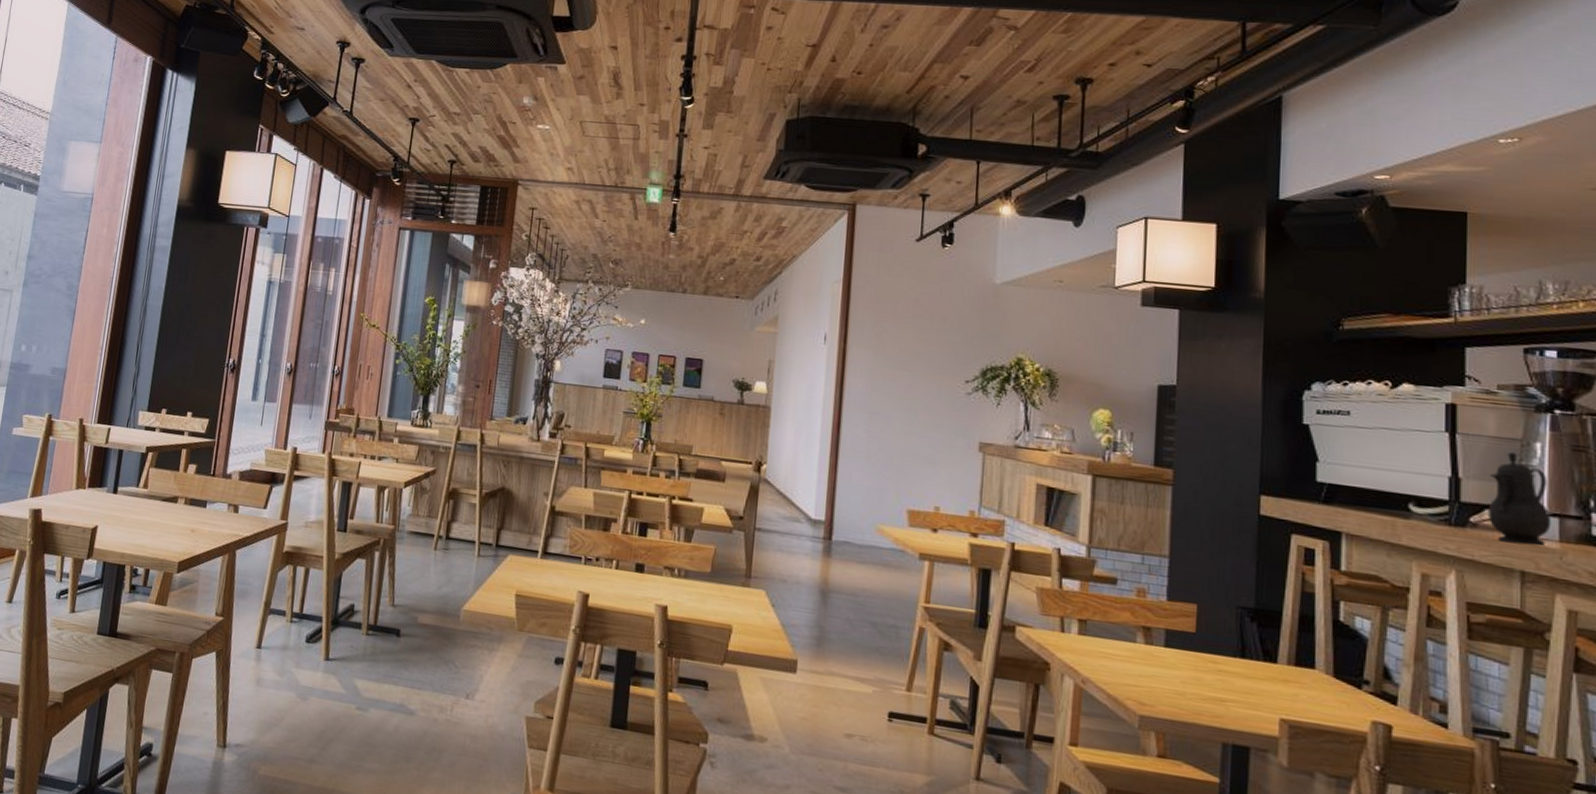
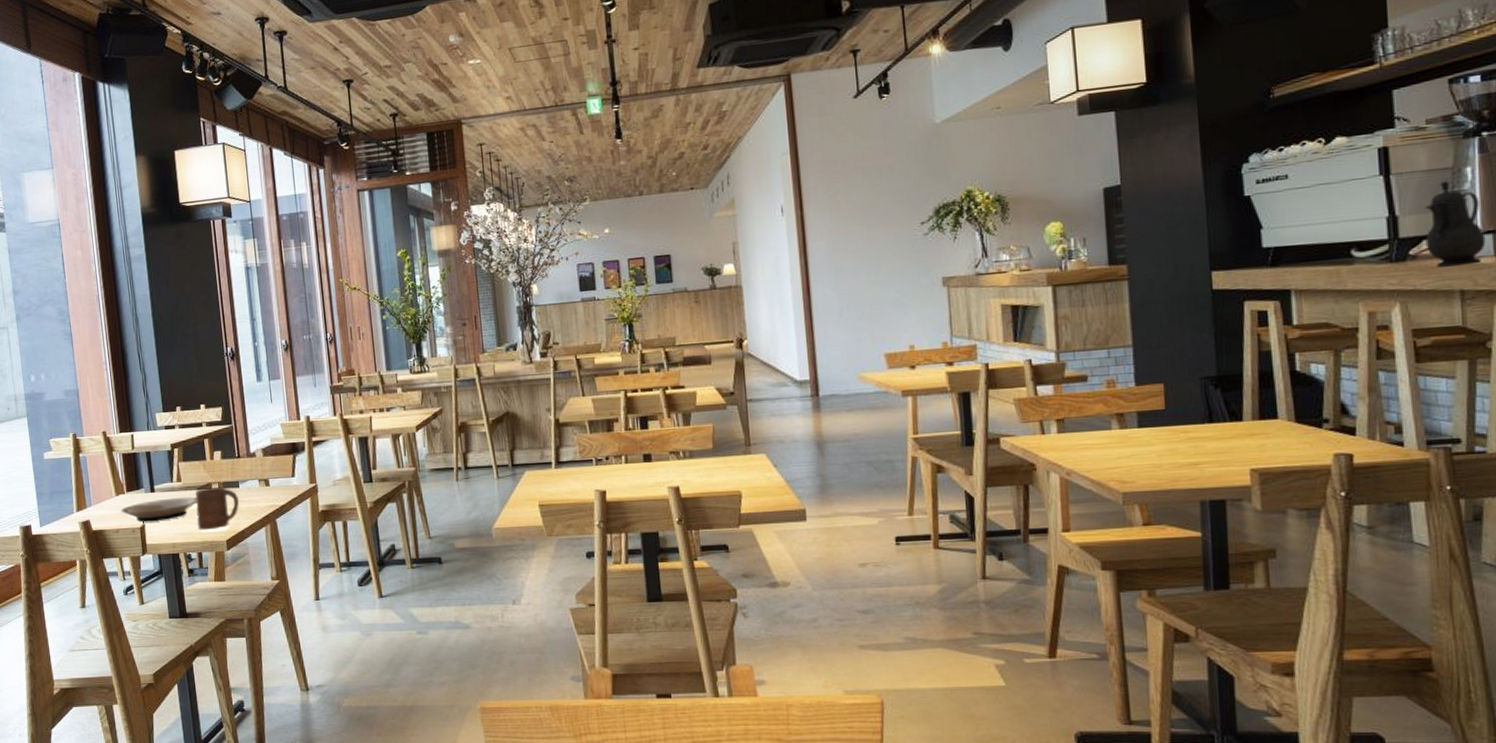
plate: none [76,502,159,526] -> present [120,496,197,522]
cup: none [152,500,203,549] -> present [195,486,240,531]

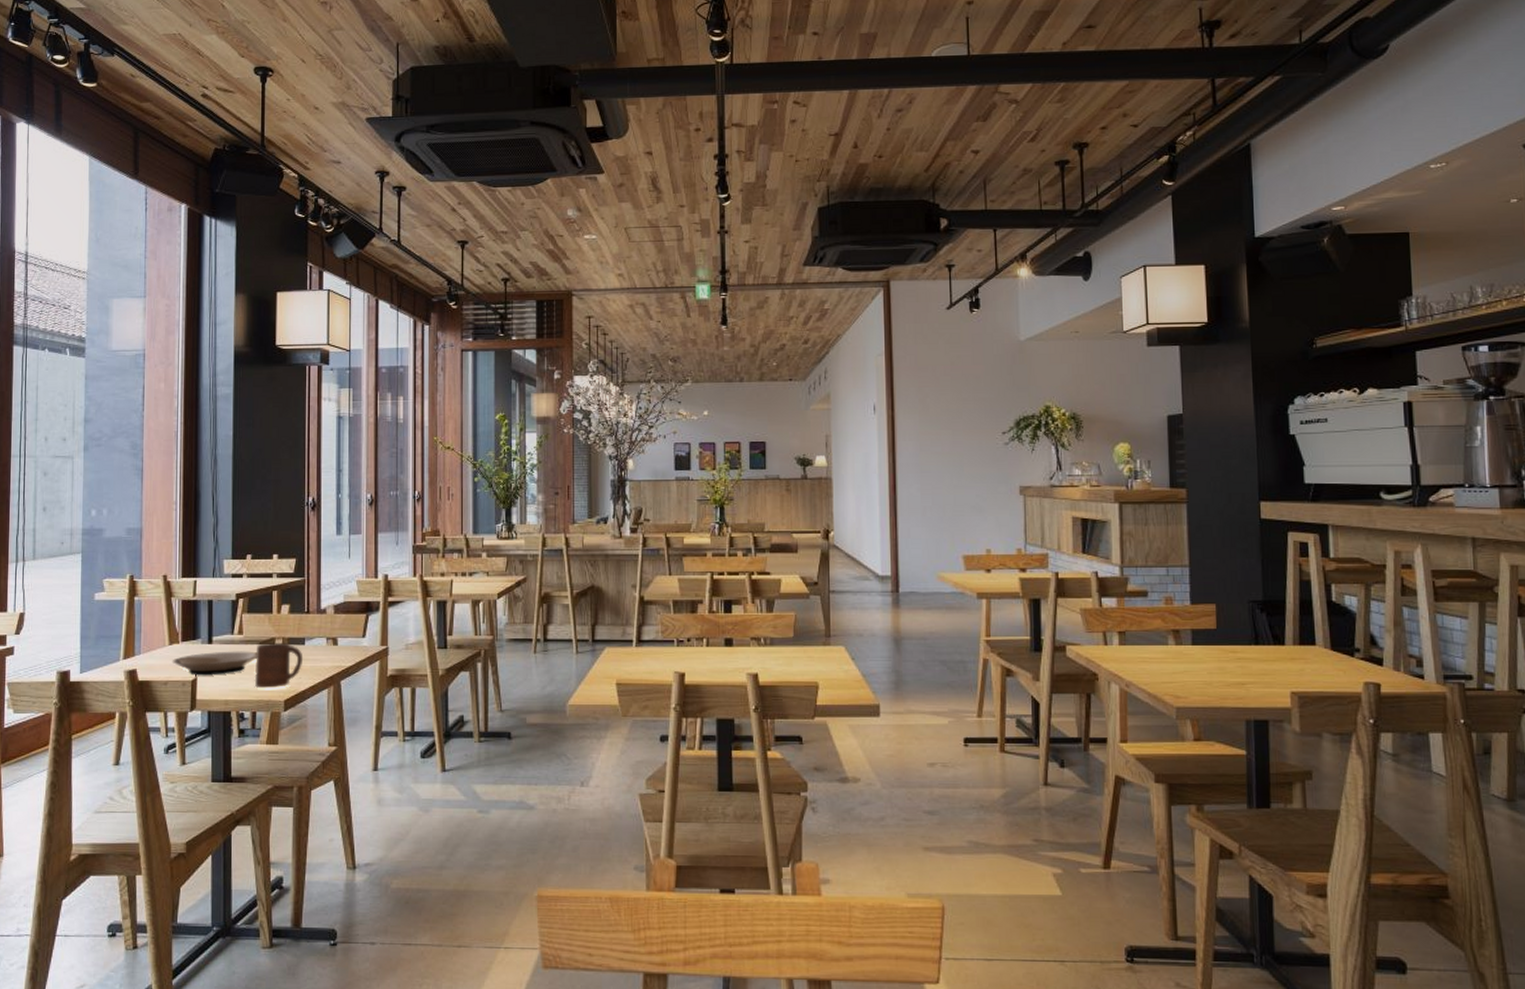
coffeepot: present [1425,180,1486,267] -> none [1443,436,1493,515]

